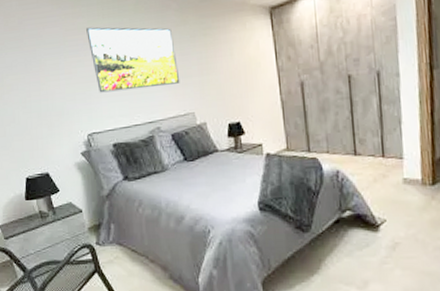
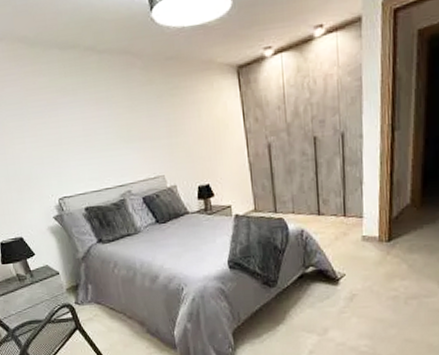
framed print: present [86,27,180,93] -> none [48,86,149,157]

